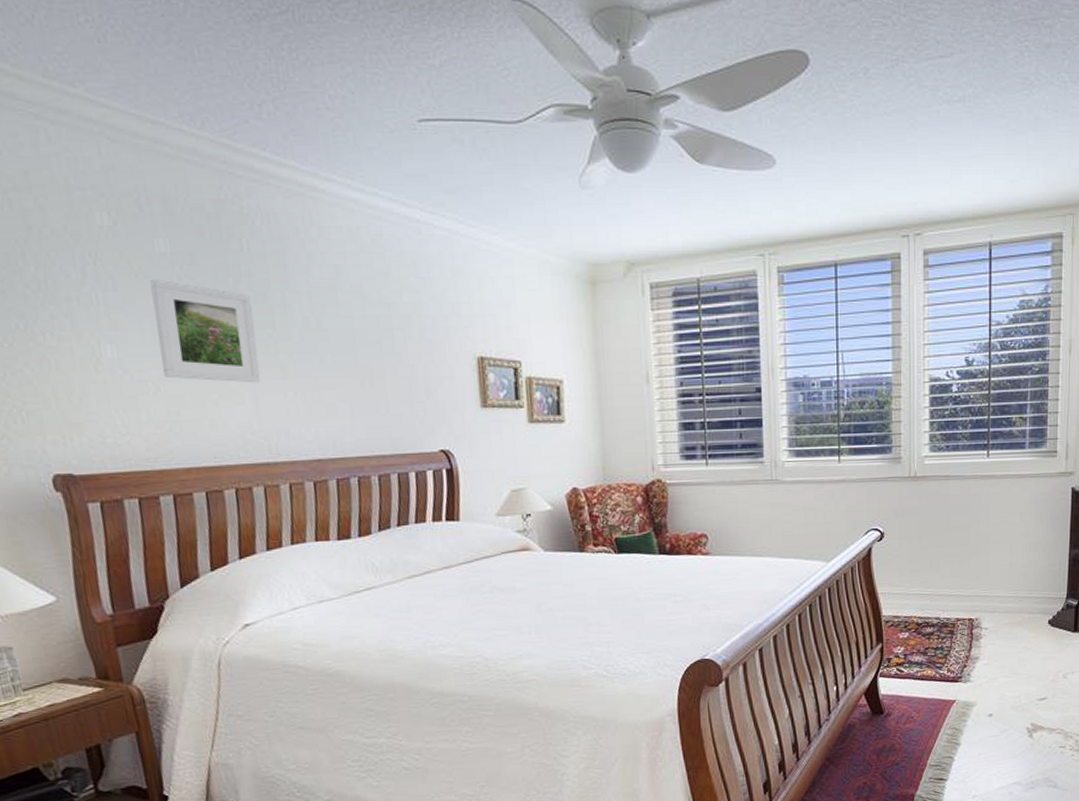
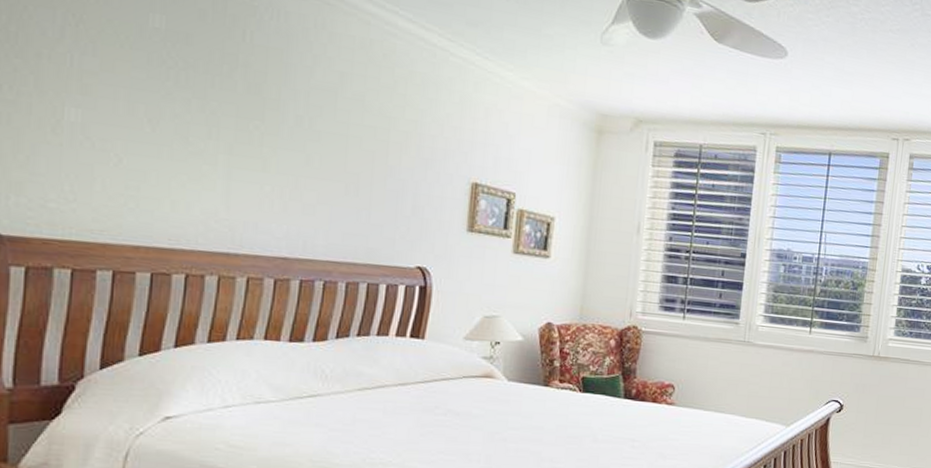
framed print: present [150,278,261,383] -> none [129,51,243,172]

